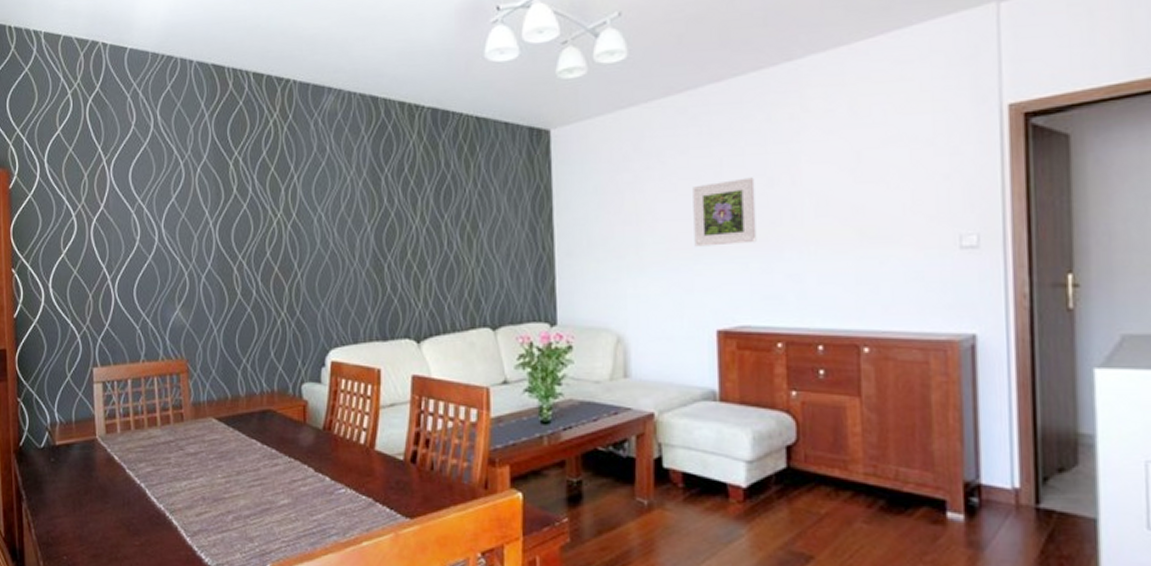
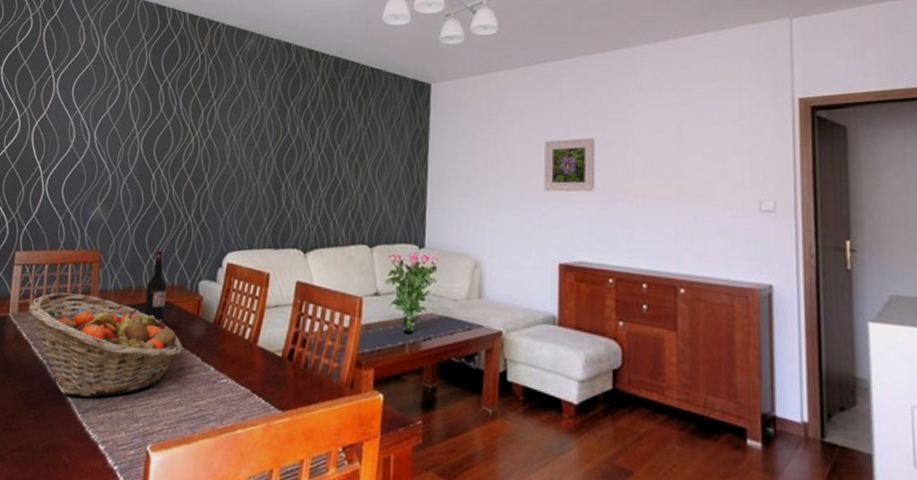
fruit basket: none [117,408,291,519] -> present [29,292,182,398]
wine bottle: none [244,353,267,434] -> present [144,250,167,323]

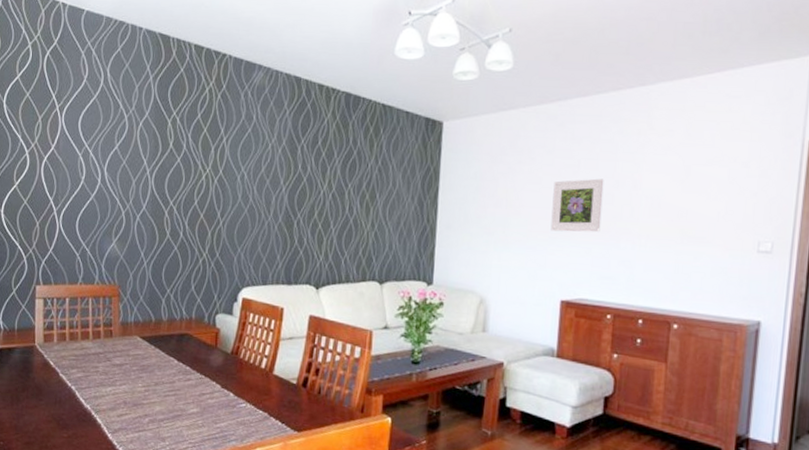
fruit basket: present [29,292,182,398] -> none [54,324,202,420]
wine bottle: present [144,250,167,323] -> none [164,285,185,353]

